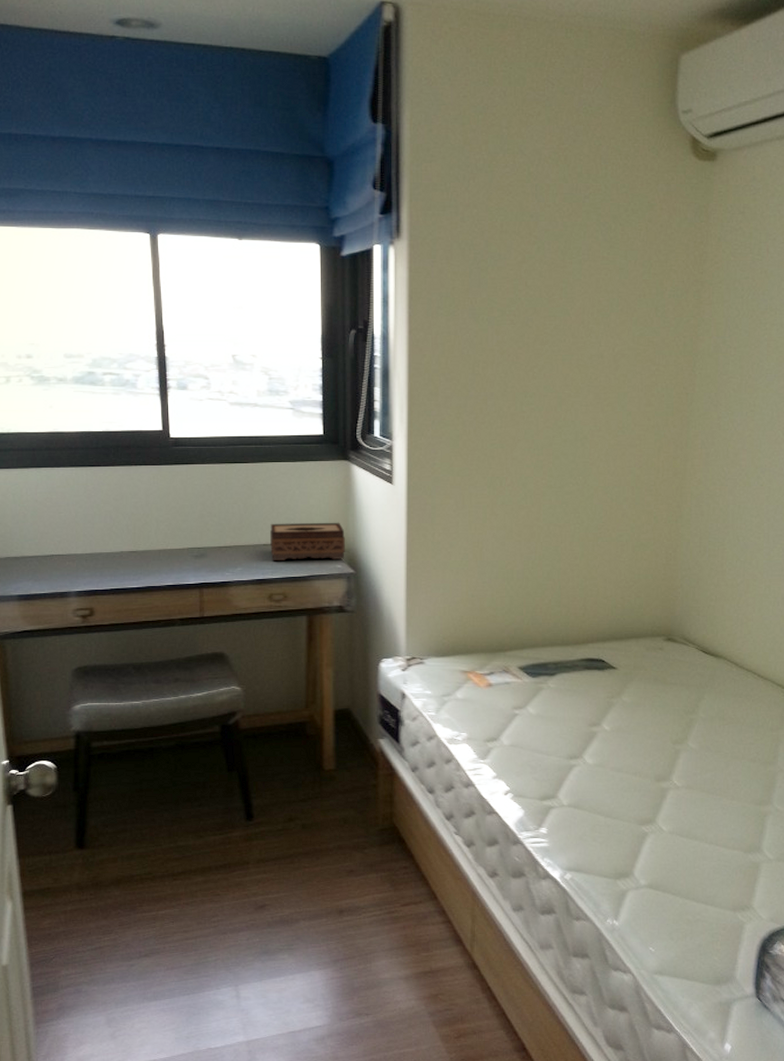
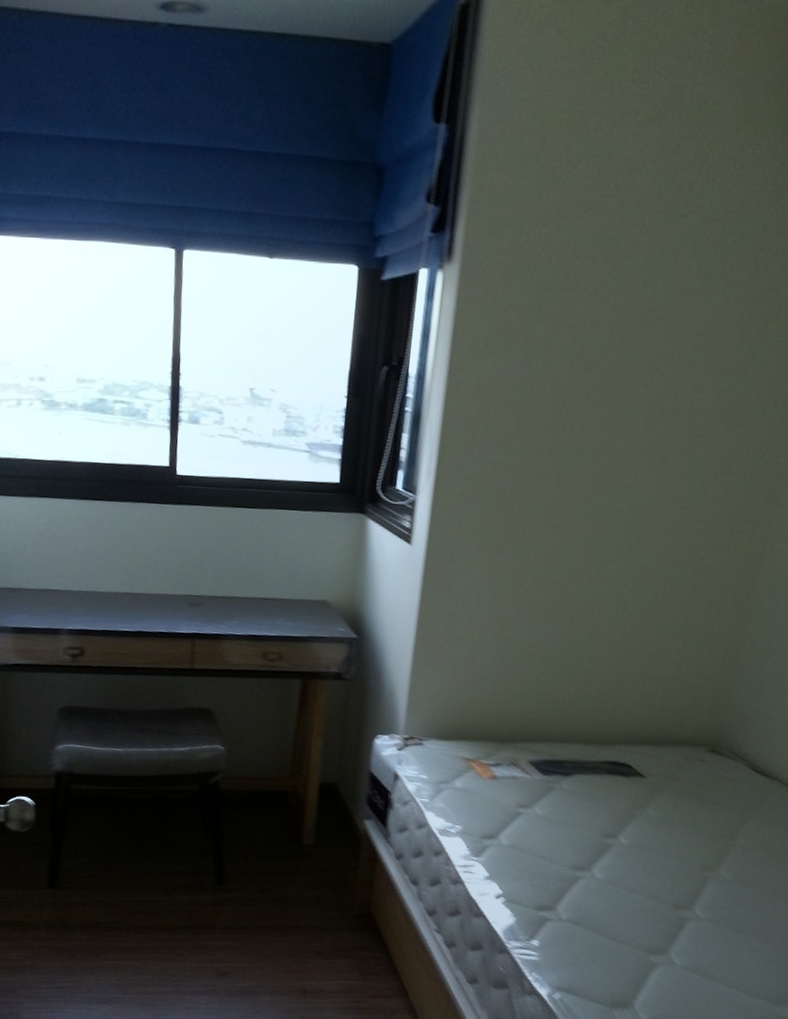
tissue box: present [270,522,345,560] -> none [270,576,352,622]

